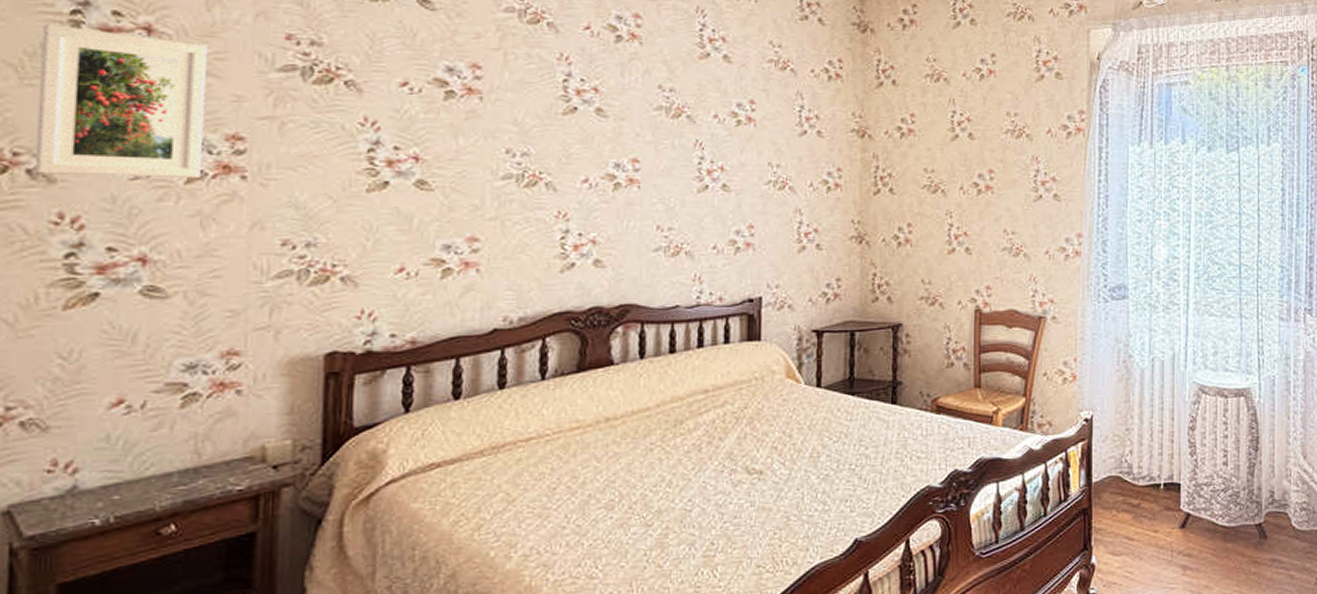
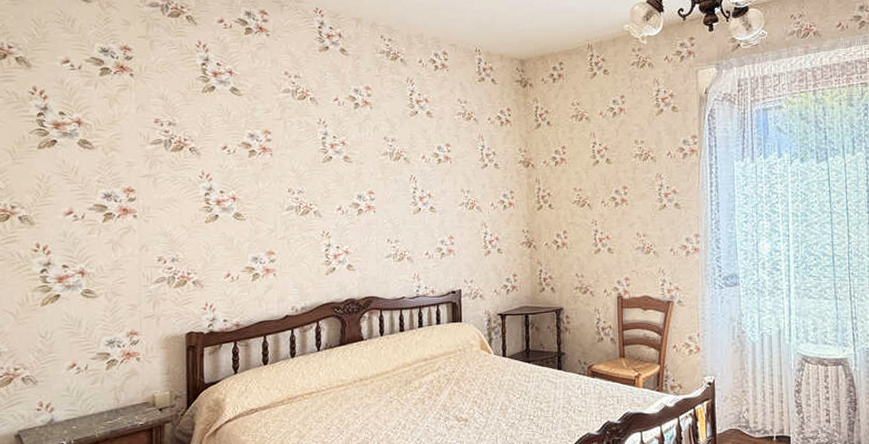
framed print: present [34,23,207,179] -> none [23,123,111,219]

